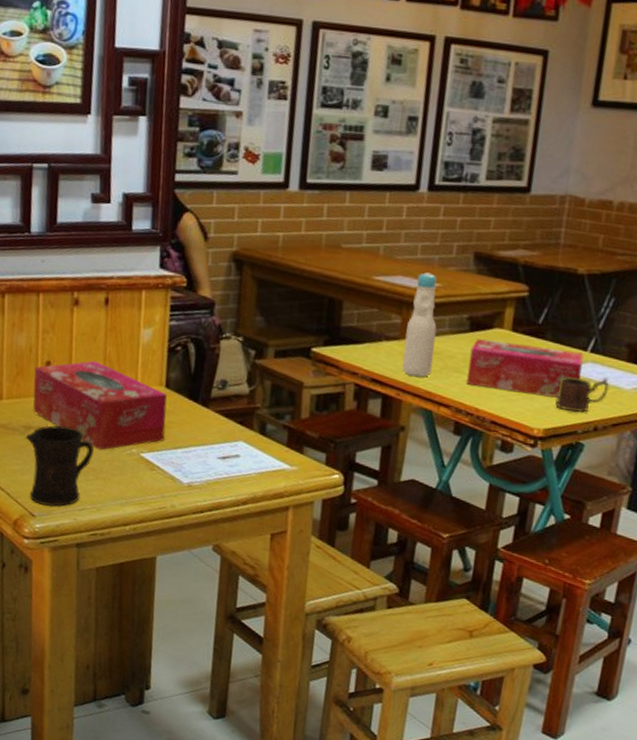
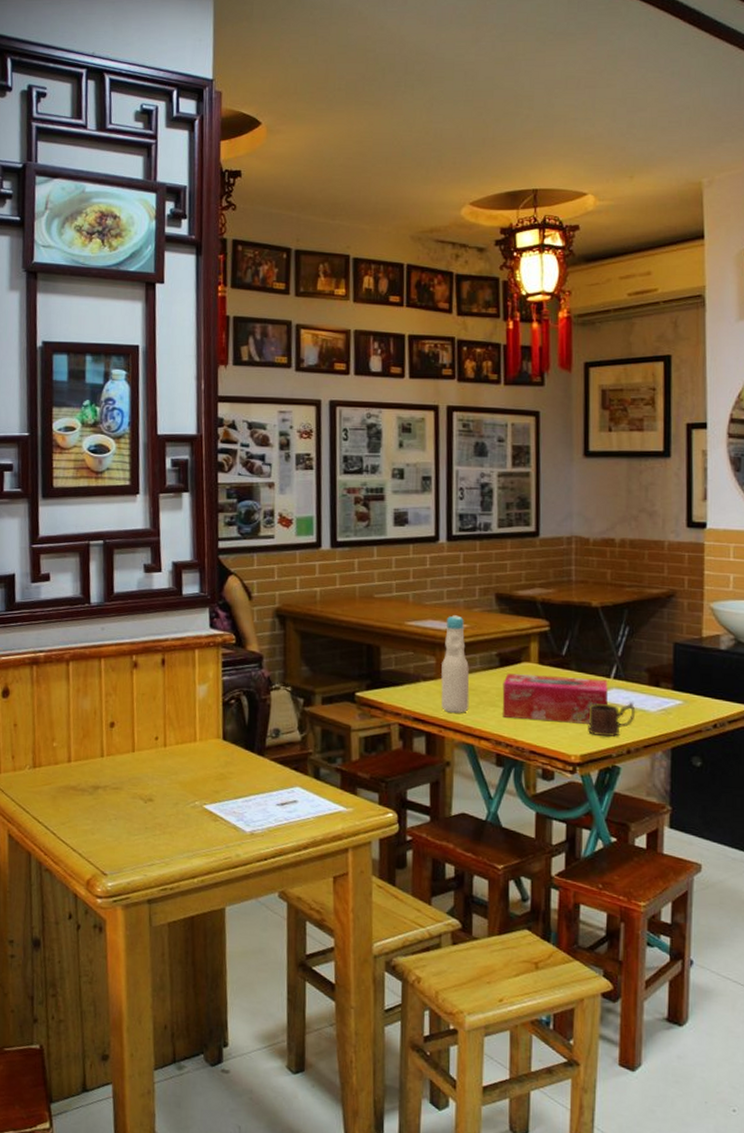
mug: present [25,425,94,507] -> none [94,783,159,865]
tissue box: present [33,361,168,451] -> none [99,719,225,805]

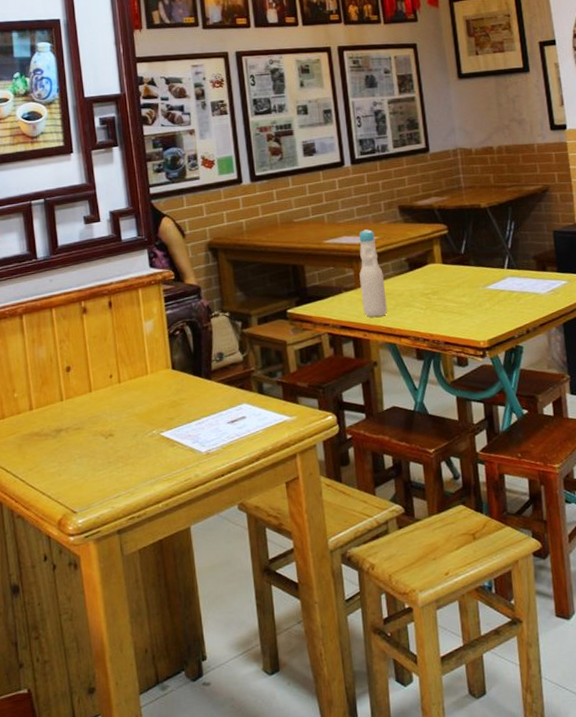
tissue box: present [502,673,608,725] -> none [414,270,505,315]
mug: present [588,702,636,737] -> none [490,287,530,321]

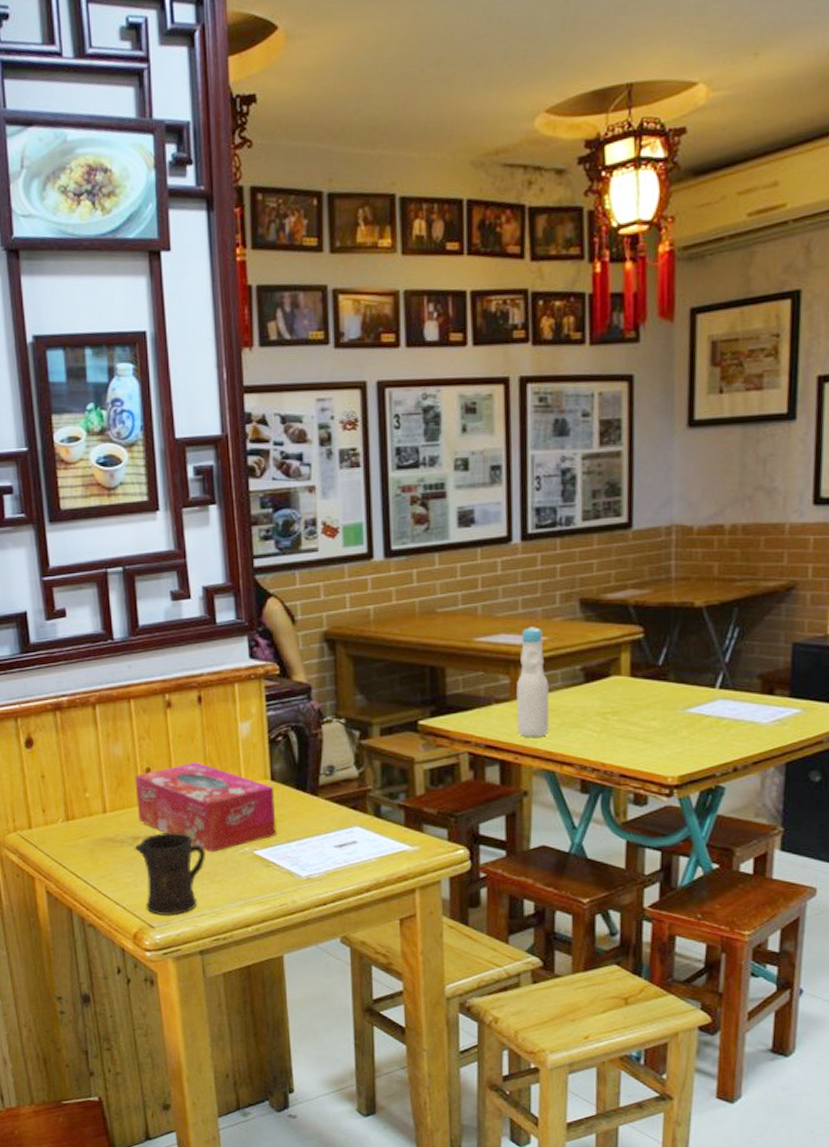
tissue box: none [57,358,179,438] -> present [135,762,276,853]
mug: none [57,422,119,501] -> present [134,832,205,917]

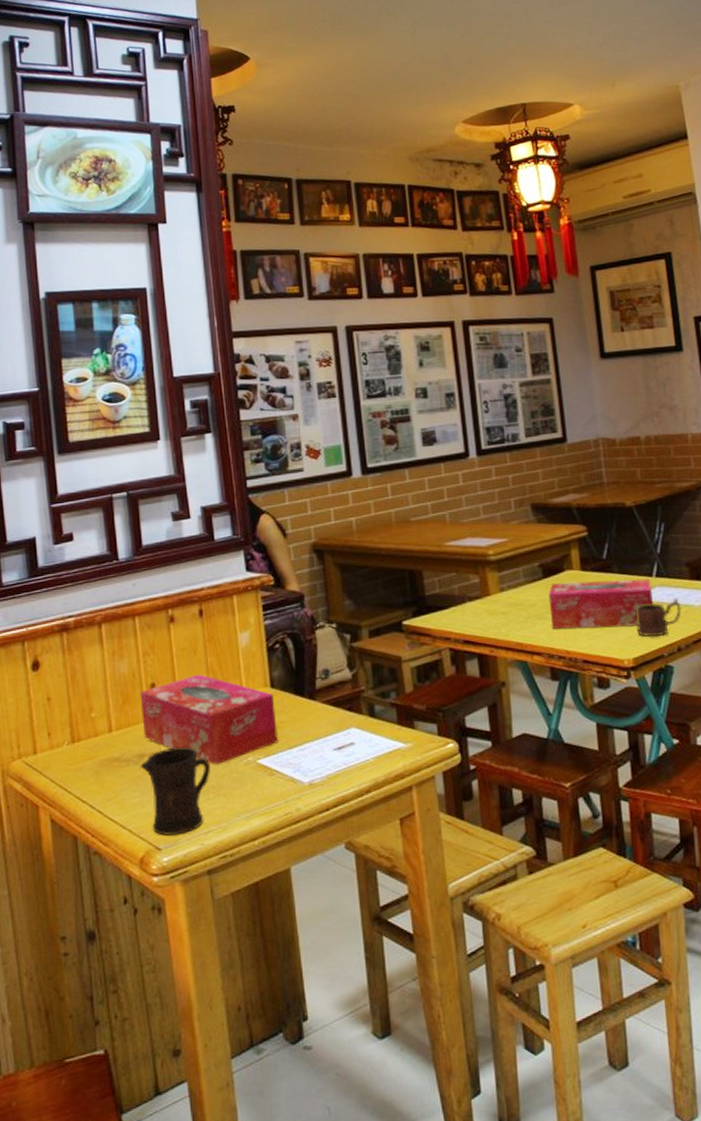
bottle: present [516,627,550,737] -> none [485,530,518,631]
tissue box: none [587,690,712,743] -> present [548,578,653,629]
mug: none [688,714,745,755] -> present [636,598,682,637]

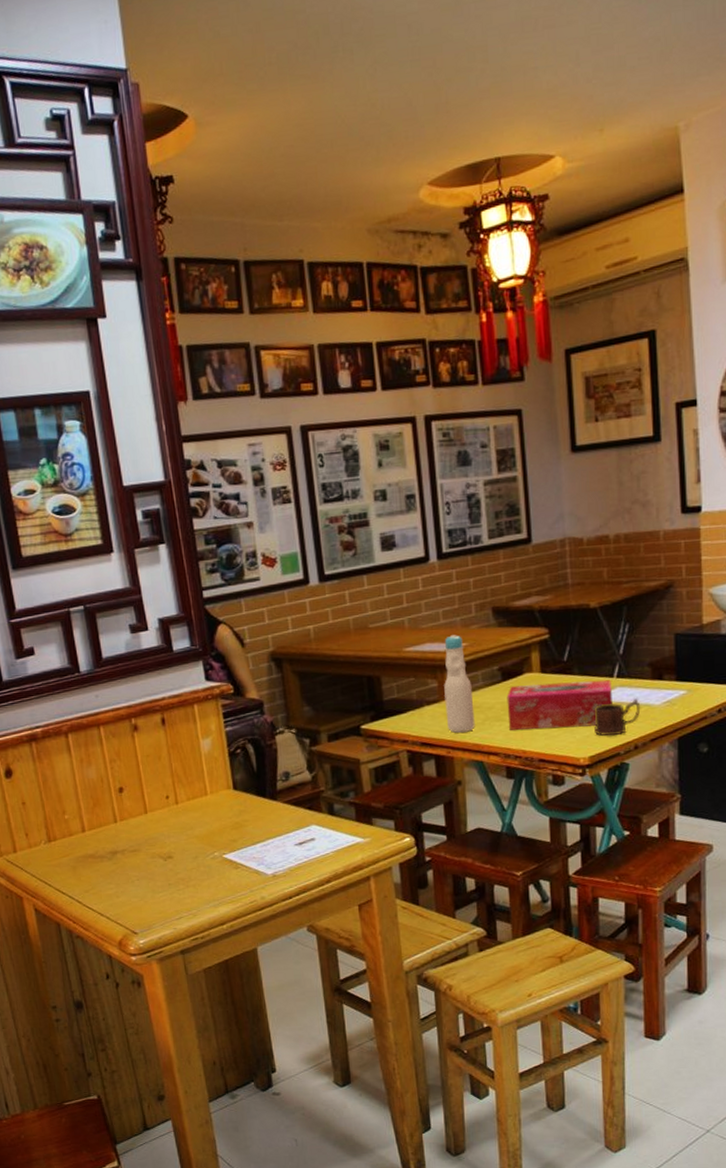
tissue box: present [140,674,278,765] -> none [109,778,242,860]
mug: present [140,746,210,837] -> none [113,844,179,922]
bottle: none [485,530,518,631] -> present [444,635,475,733]

